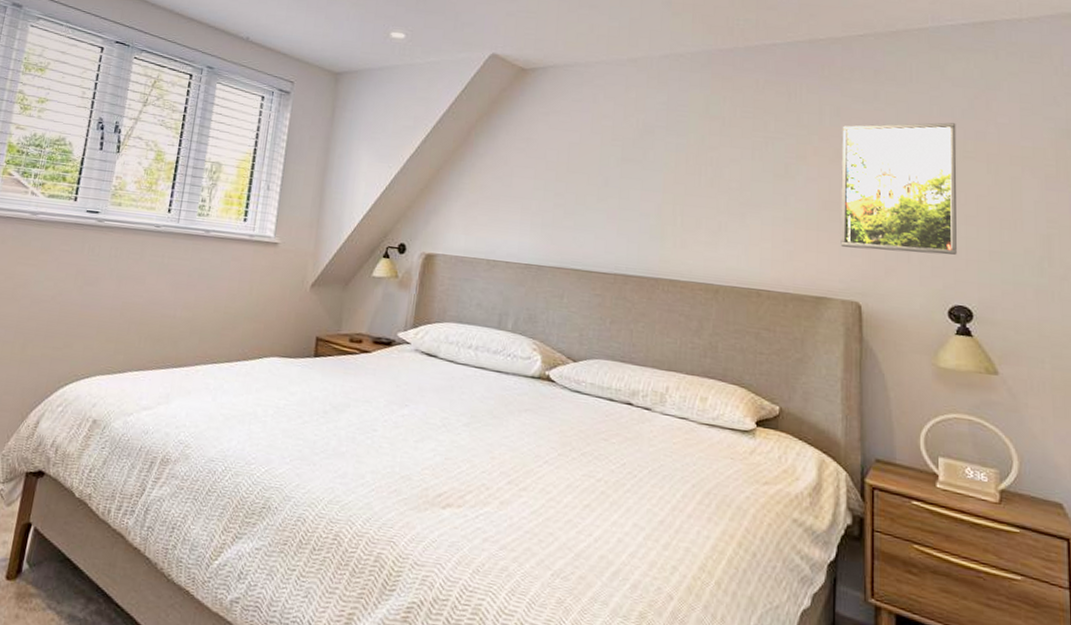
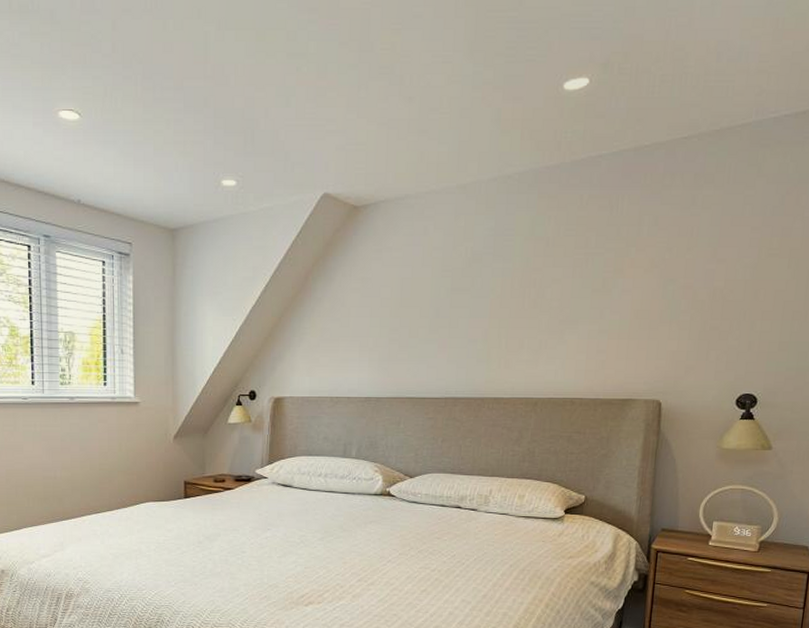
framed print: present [840,122,957,255] -> none [648,221,766,352]

